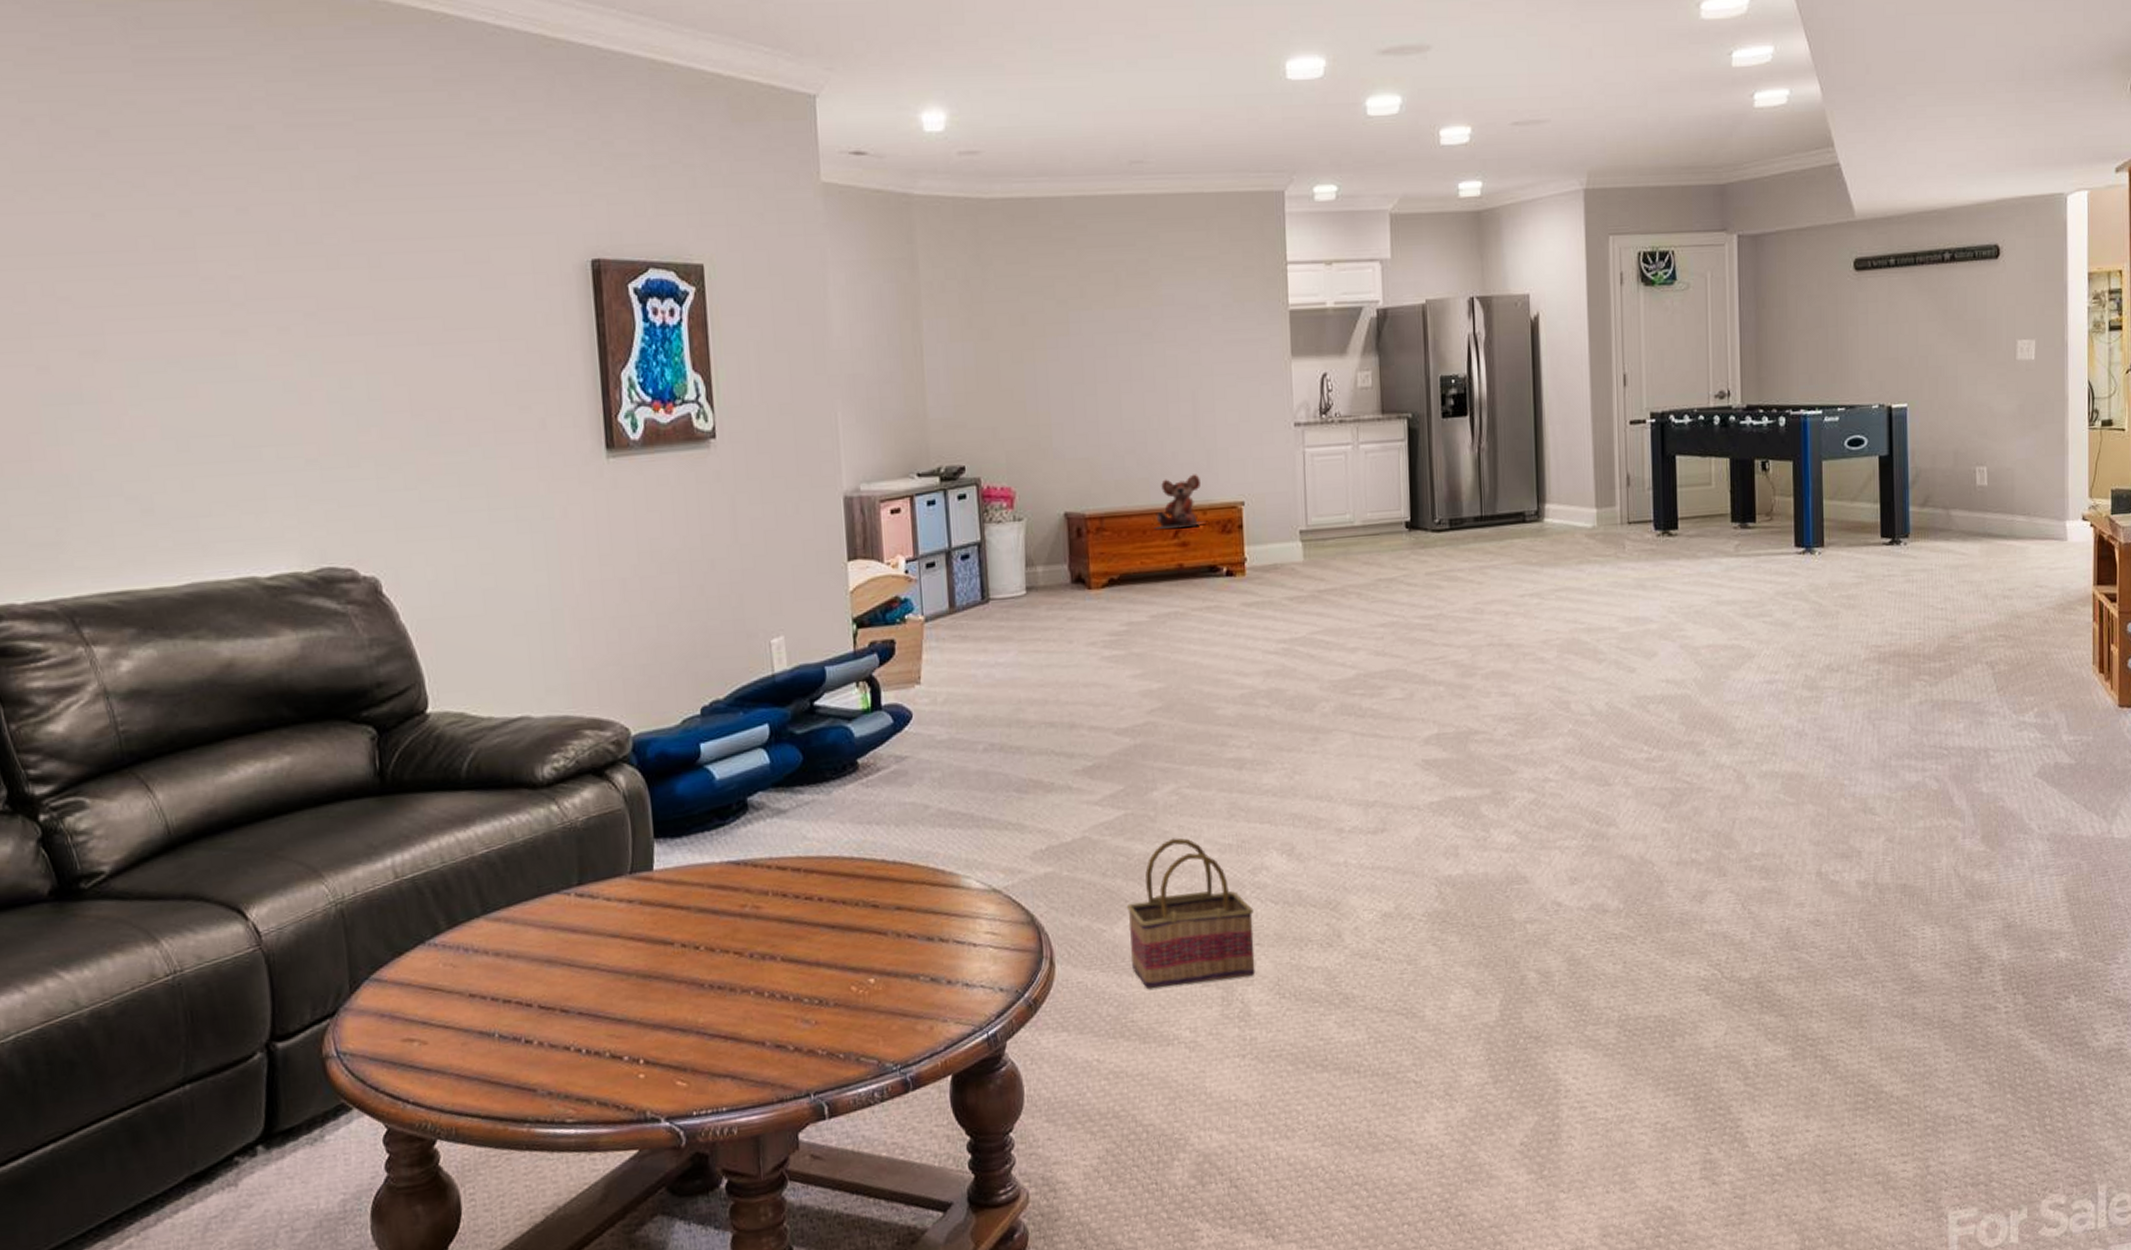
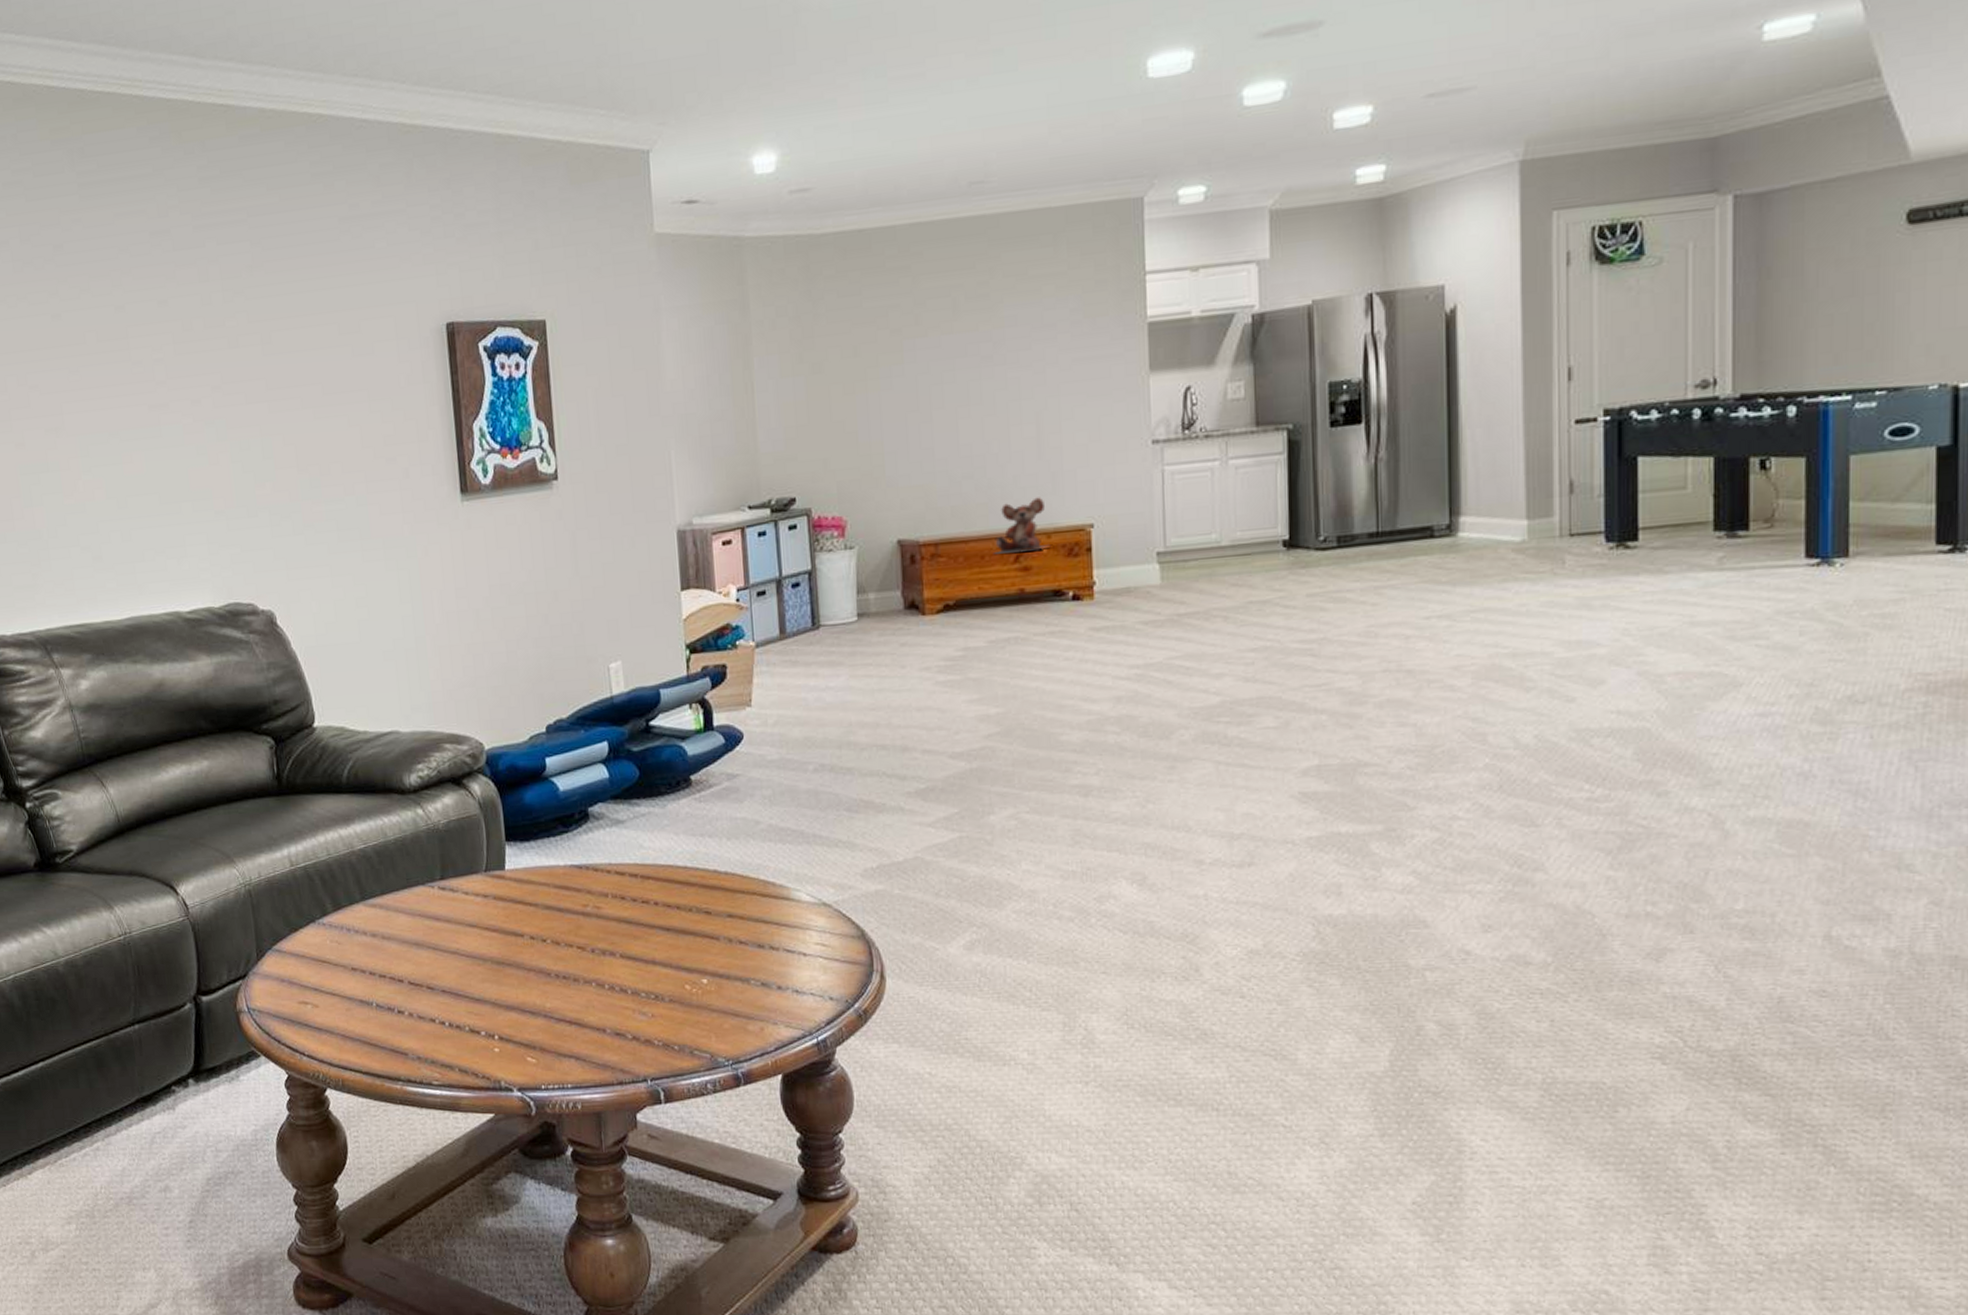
basket: present [1126,838,1255,989] -> none [960,862,1101,1009]

